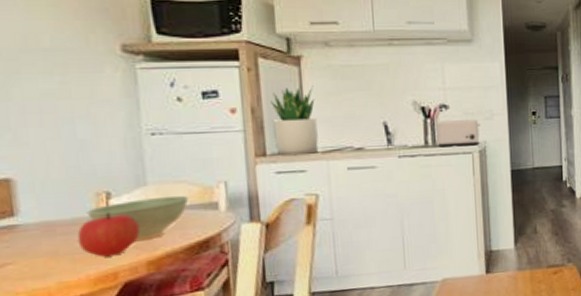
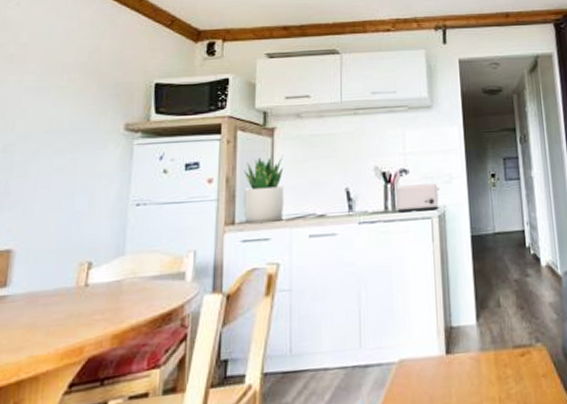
fruit: present [77,212,140,257] -> none [54,283,111,330]
bowl: present [86,195,189,242] -> none [67,265,160,314]

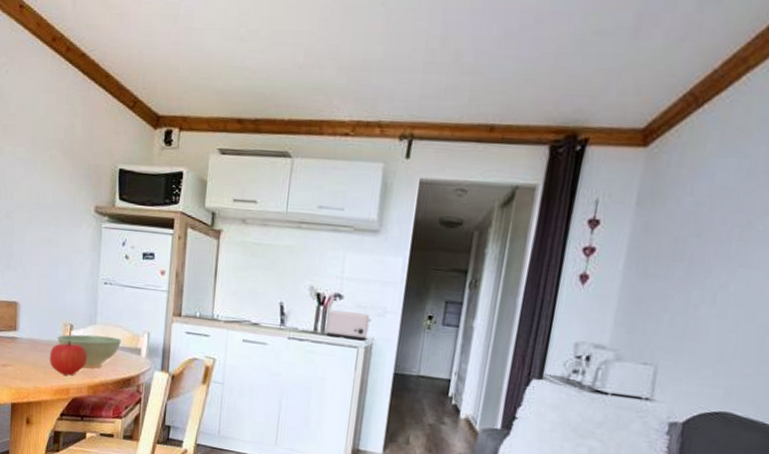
fruit: none [54,283,111,330] -> present [49,340,87,376]
bowl: none [67,265,160,314] -> present [56,334,122,369]
planter: present [244,155,284,225] -> none [190,258,227,322]

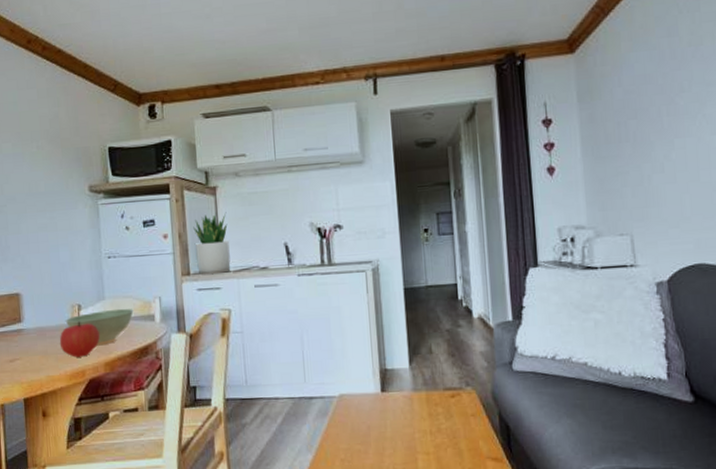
planter: none [190,258,227,322] -> present [193,212,231,276]
toaster: present [326,310,371,341] -> none [331,238,373,266]

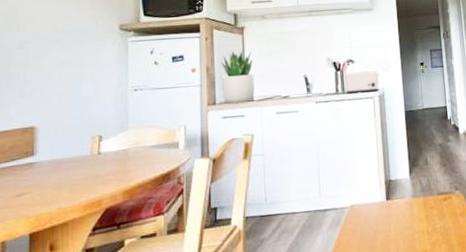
fruit: present [59,321,100,358] -> none [75,152,120,188]
bowl: present [65,308,134,346] -> none [83,137,158,175]
toaster: none [331,238,373,266] -> present [345,71,379,94]

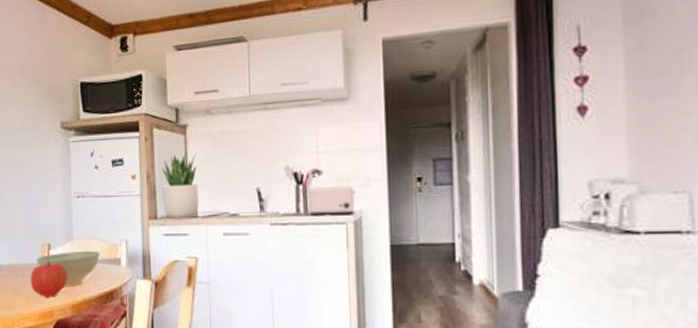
fruit: none [75,152,120,188] -> present [30,261,68,297]
bowl: none [83,137,158,175] -> present [35,250,101,287]

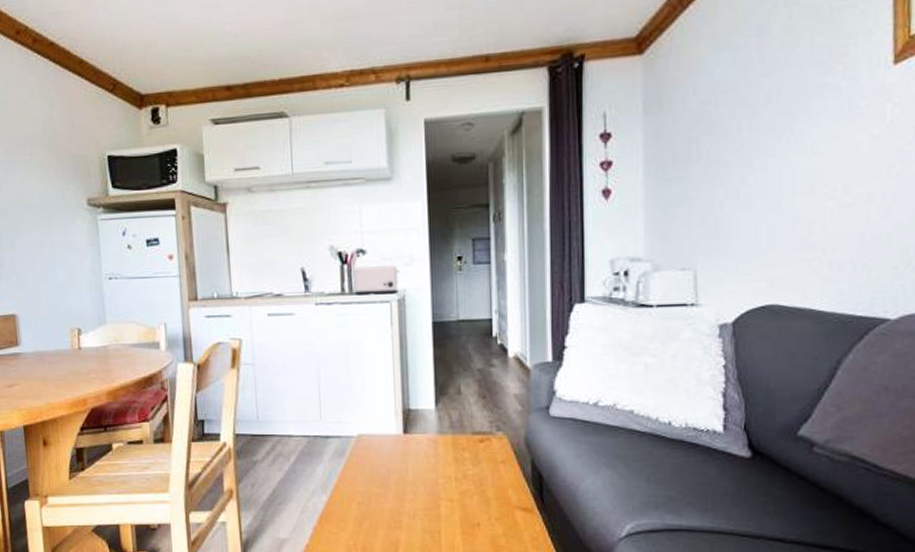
fruit: present [30,261,68,297] -> none [59,347,102,385]
bowl: present [35,250,101,287] -> none [64,334,137,373]
planter: present [162,152,199,220] -> none [201,232,242,301]

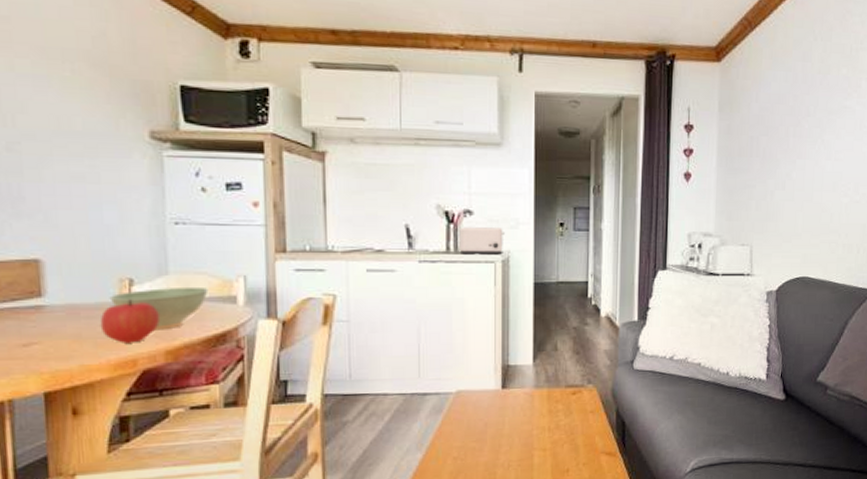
fruit: none [59,347,102,385] -> present [100,299,160,343]
bowl: none [64,334,137,373] -> present [109,286,209,330]

